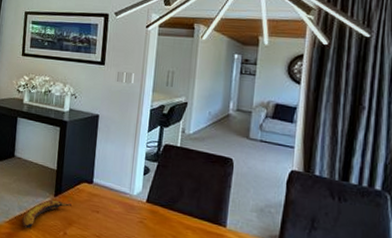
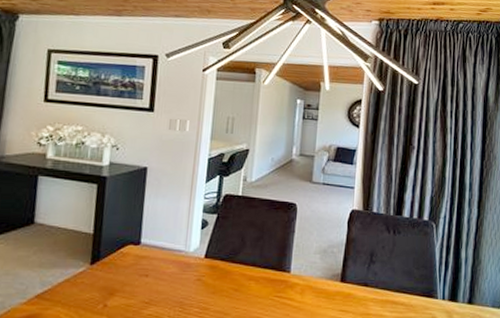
banana: present [22,200,72,229] -> none [46,269,113,308]

